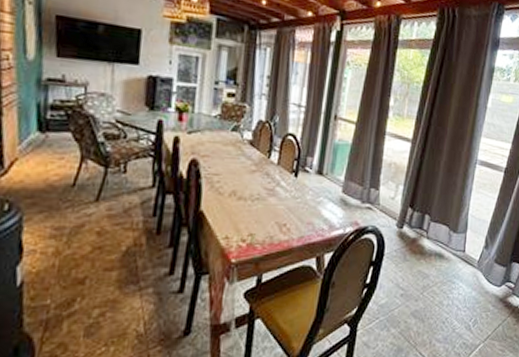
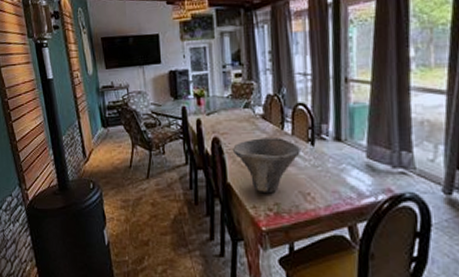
bowl: none [211,164,284,224] -> present [232,138,300,194]

